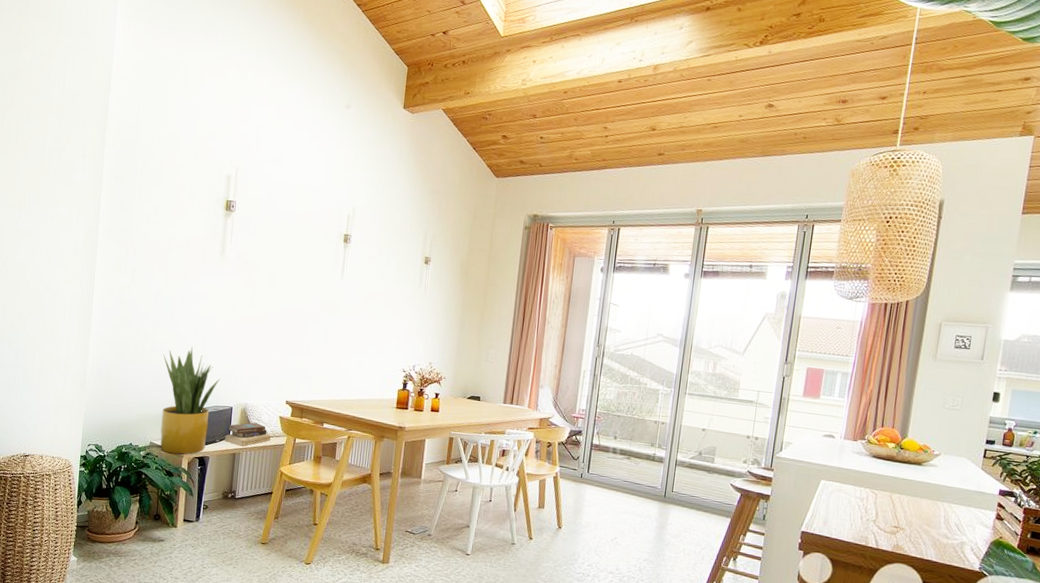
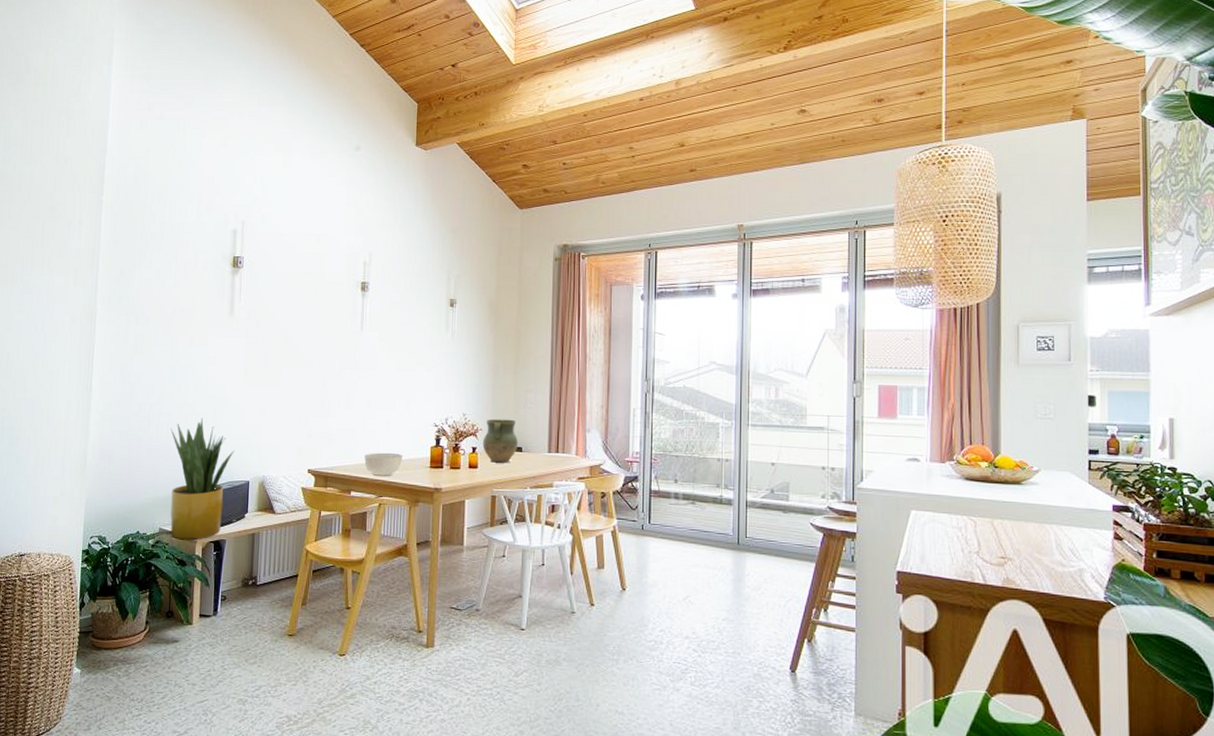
books: present [224,422,271,446] -> none [241,496,293,525]
bowl: none [337,391,372,413] -> present [364,452,402,477]
ceramic jug: none [445,369,477,410] -> present [482,419,519,463]

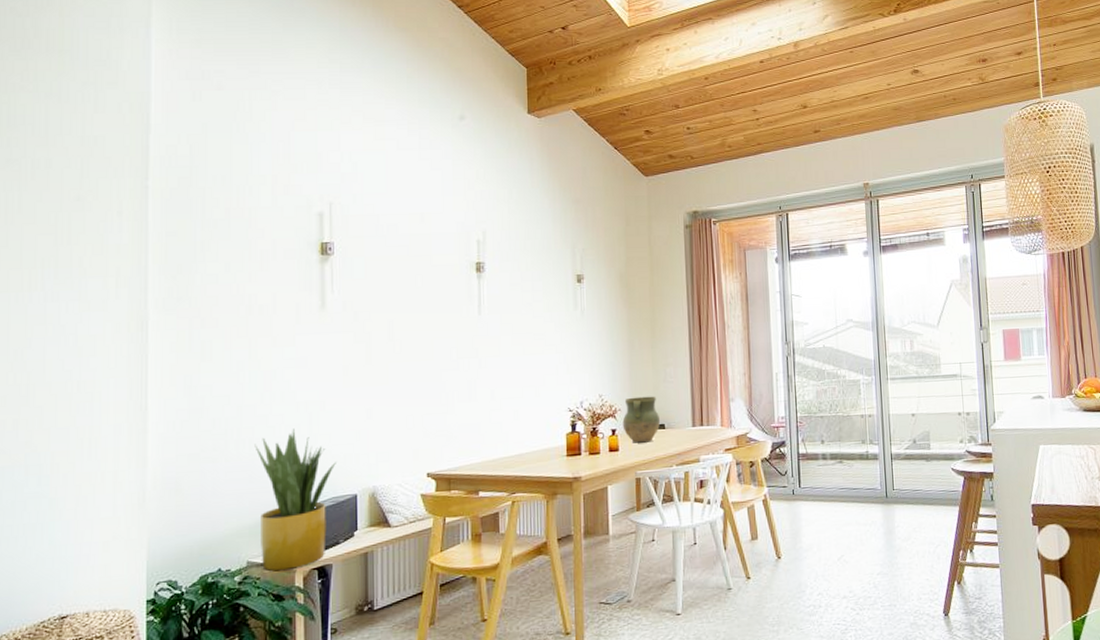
bowl: present [364,452,402,477] -> none [492,444,535,473]

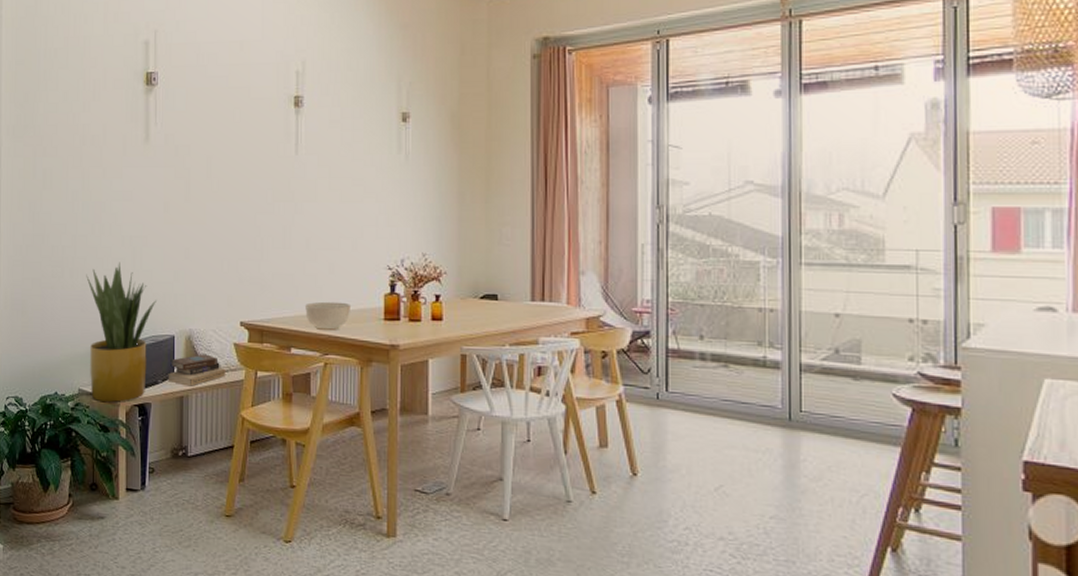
books: none [350,508,413,542] -> present [168,354,226,387]
bowl: none [492,444,535,473] -> present [305,301,350,331]
ceramic jug: present [622,396,661,443] -> none [448,259,493,314]

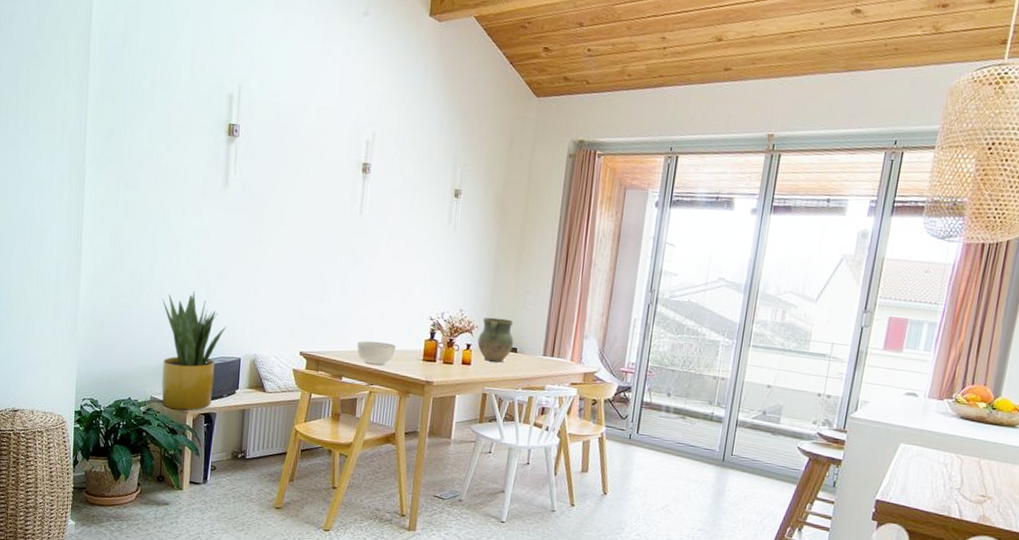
books: present [168,354,226,387] -> none [232,375,284,402]
ceramic jug: none [448,259,493,314] -> present [477,317,514,363]

